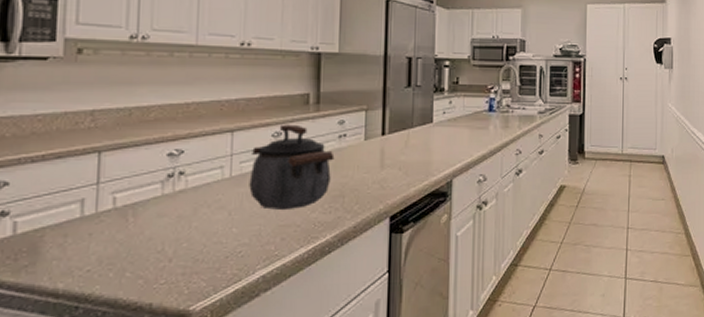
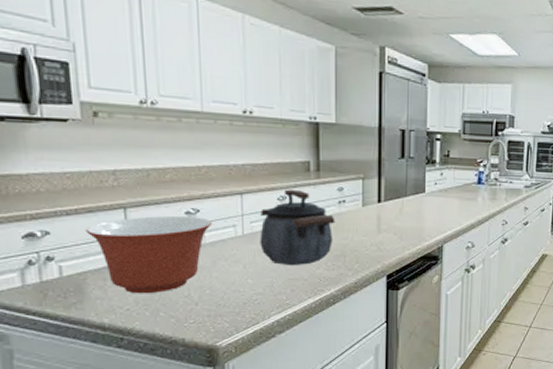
mixing bowl: none [51,159,196,252] -> present [85,216,212,294]

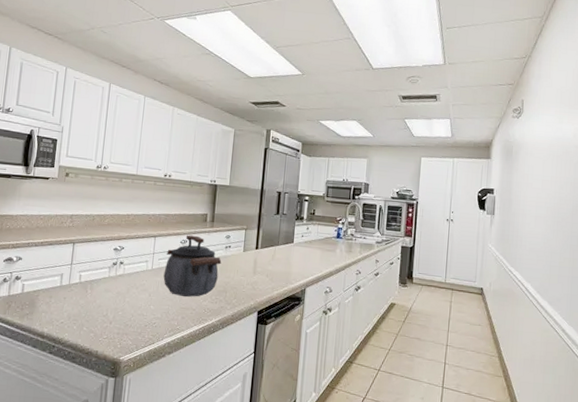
mixing bowl: present [85,216,212,294] -> none [45,250,131,311]

